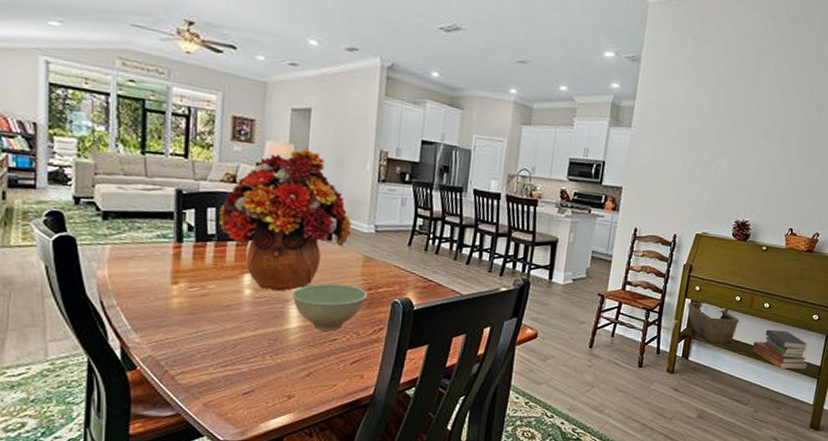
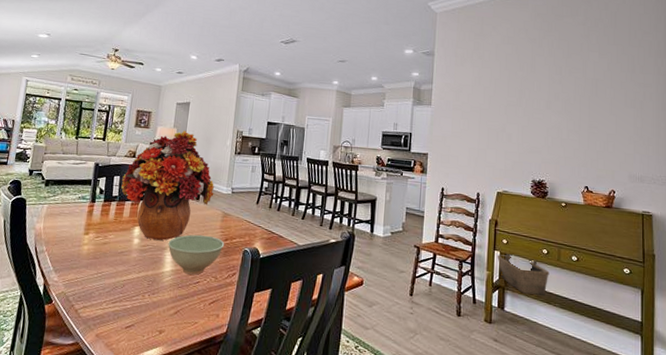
books: present [753,329,808,370] -> none [567,282,627,325]

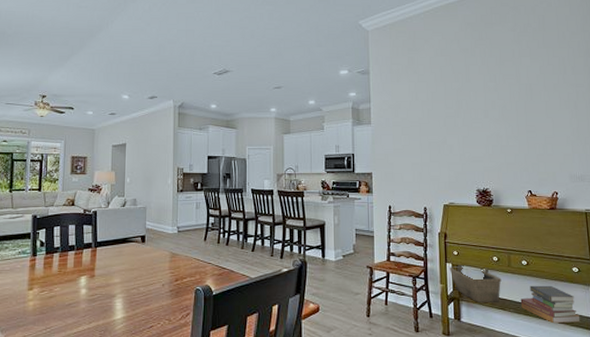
flower arrangement: present [121,131,215,241] -> none [62,173,160,289]
bowl: present [168,234,225,275] -> none [117,278,175,320]
books: none [567,282,627,325] -> present [520,285,581,324]

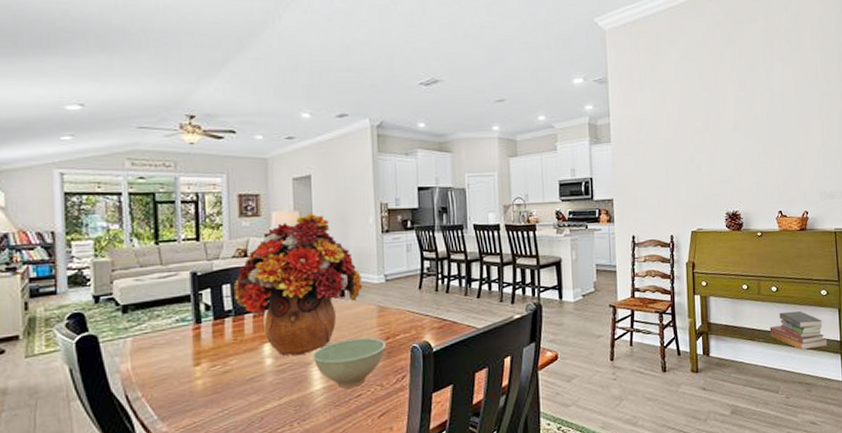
flower arrangement: none [62,173,160,289] -> present [233,213,363,356]
bowl: none [117,278,175,320] -> present [312,337,386,389]
basket: present [449,265,502,302] -> none [697,297,751,335]

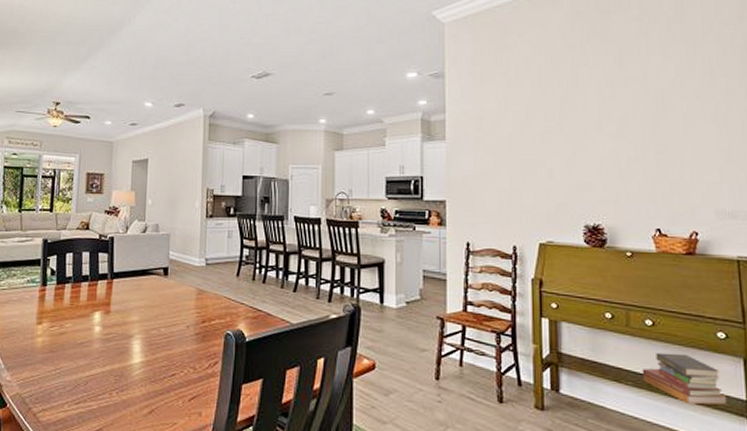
flower arrangement: present [233,213,363,356] -> none [75,194,185,328]
bowl: present [312,337,386,389] -> none [135,317,202,366]

